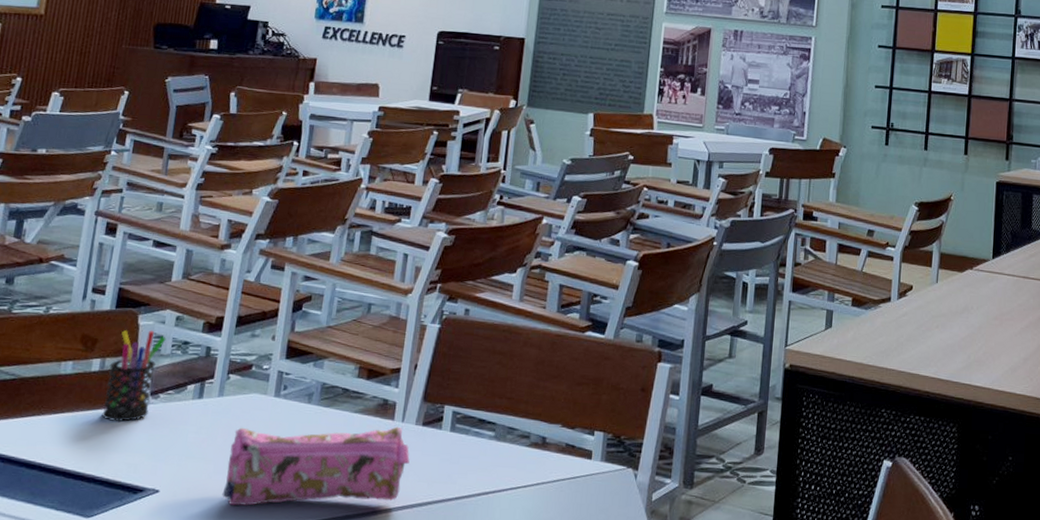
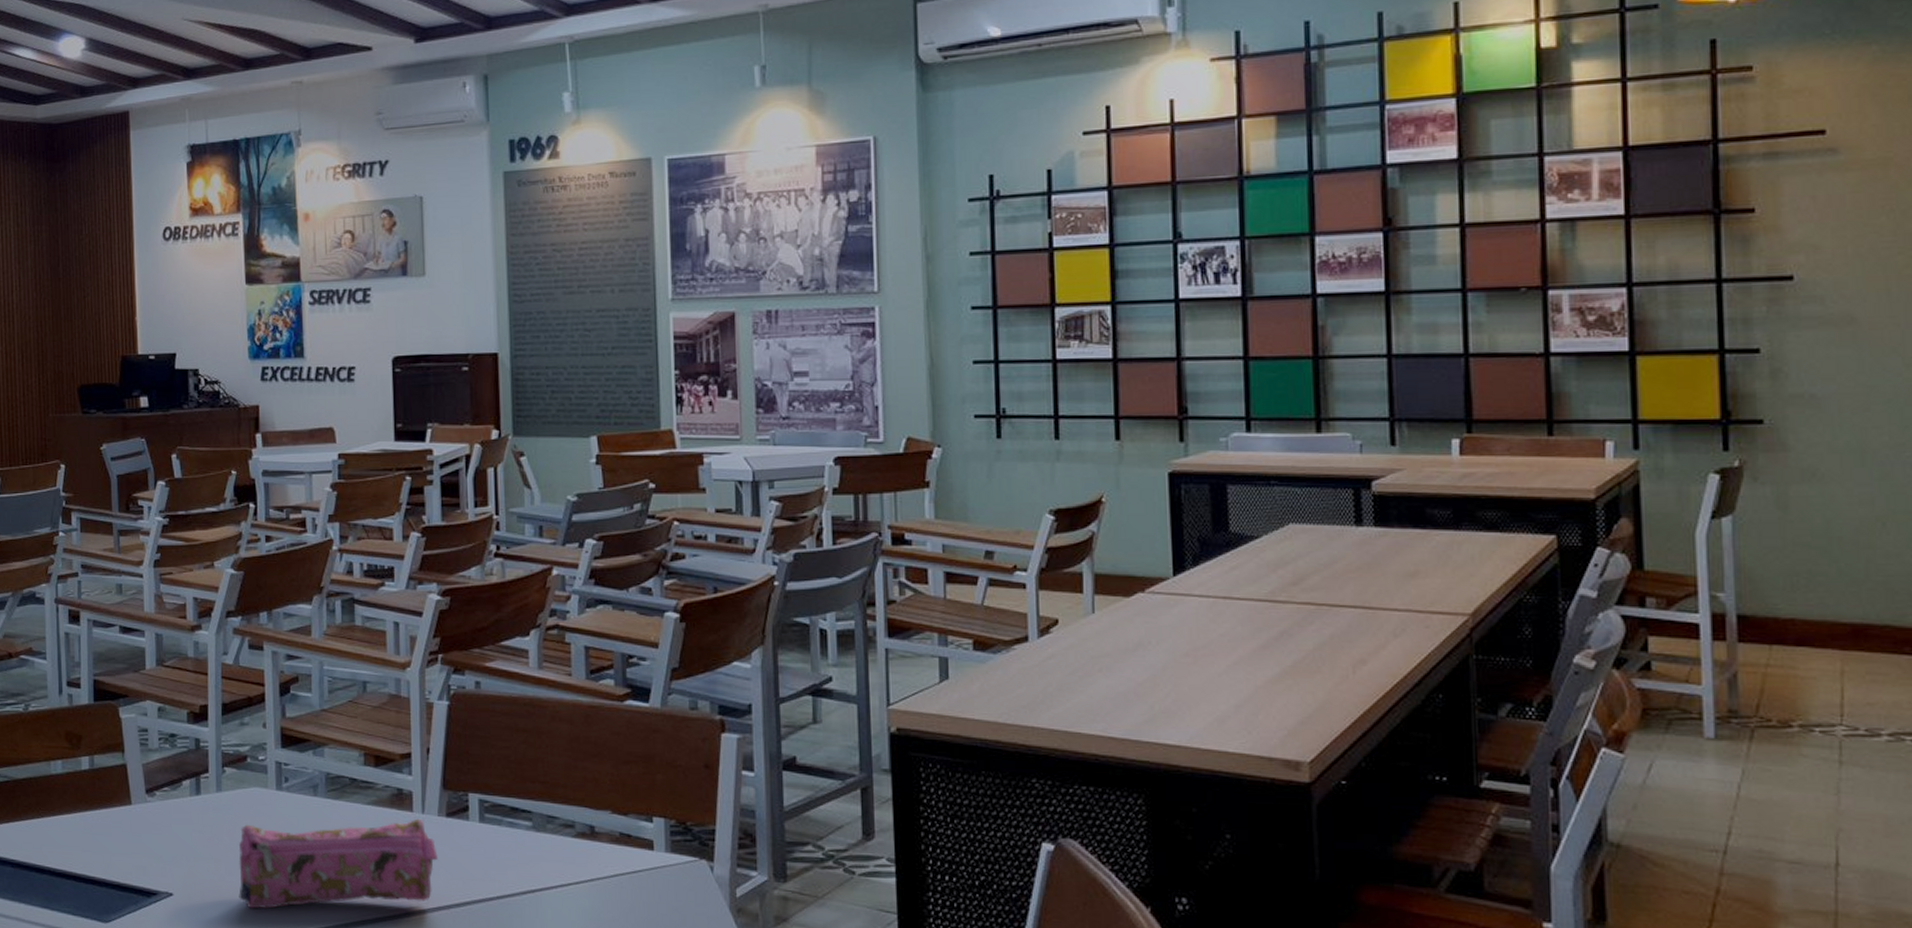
pen holder: present [101,330,166,423] -> none [99,723,152,823]

